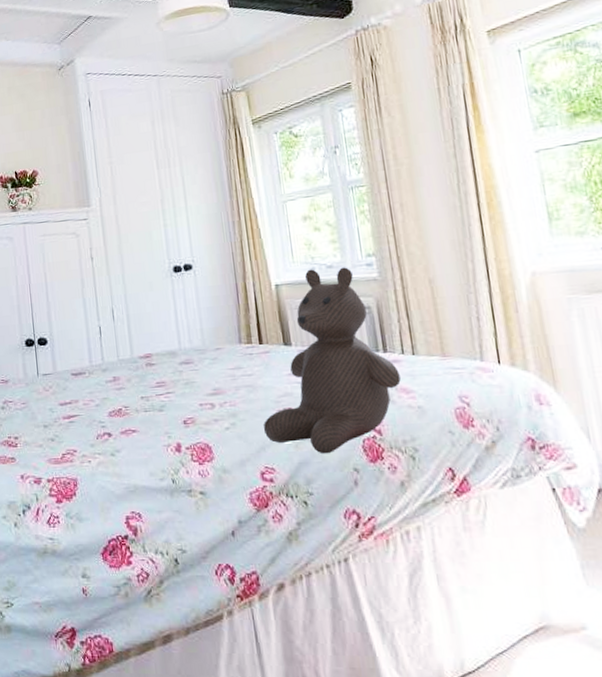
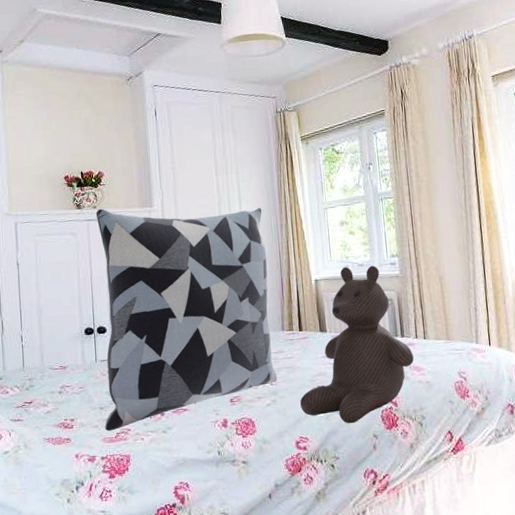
pillow: none [31,203,237,452] -> present [95,208,278,431]

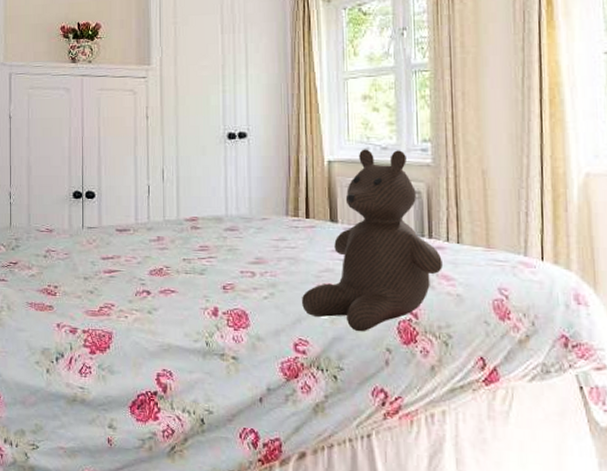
pillow: present [95,208,278,431] -> none [88,64,278,304]

